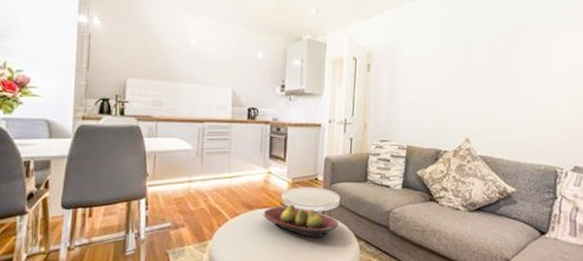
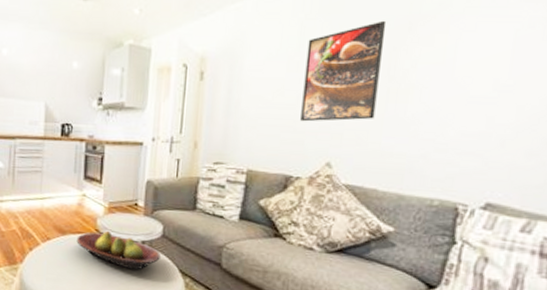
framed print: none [446,28,503,106] -> present [300,20,387,122]

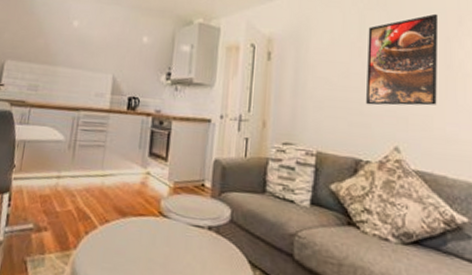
fruit bowl: present [76,230,161,271] -> none [137,213,228,261]

